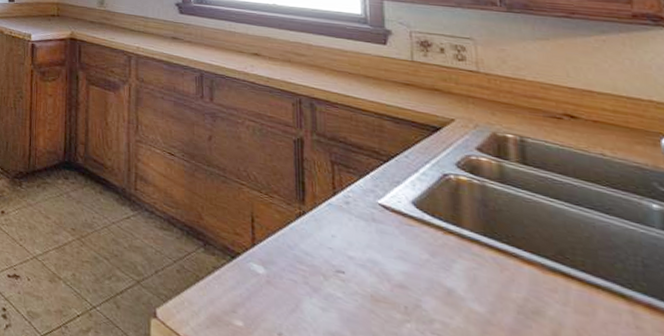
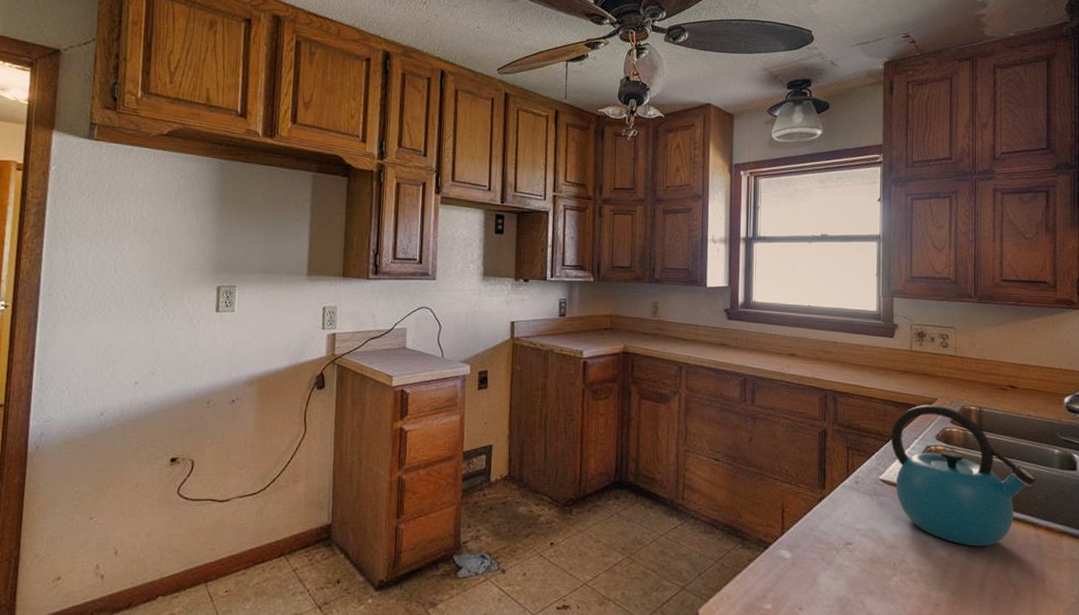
kettle: none [390,124,625,313] -> present [890,404,1037,547]

